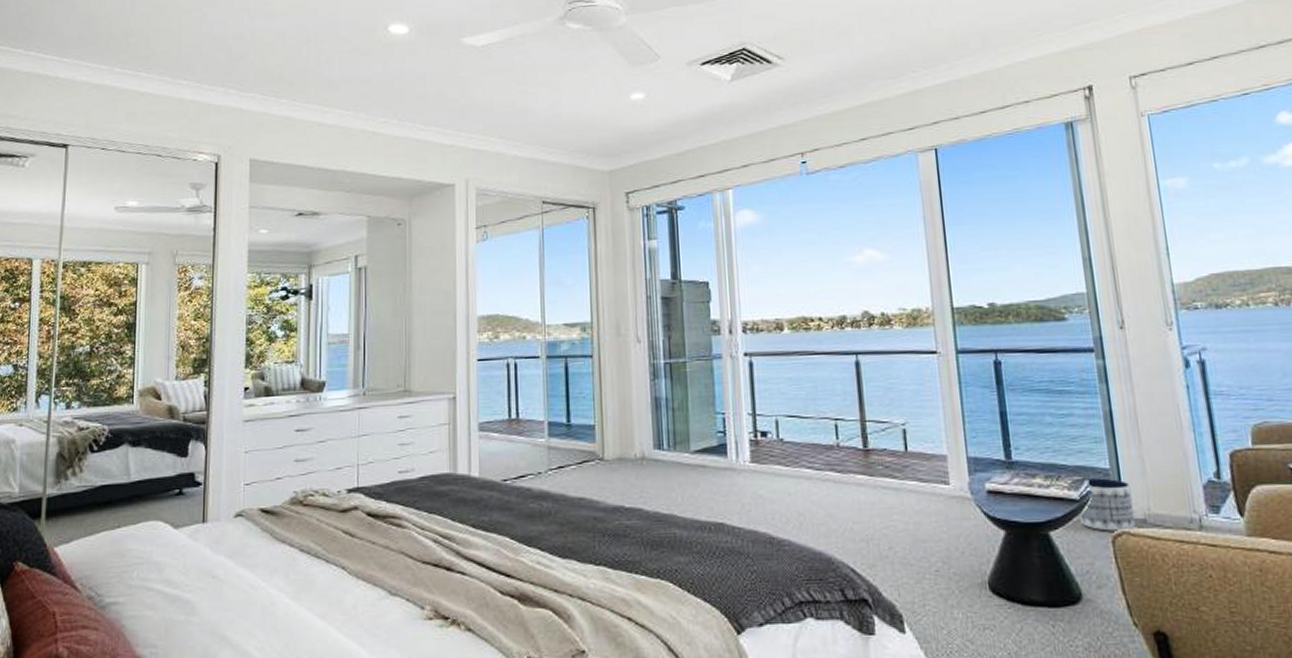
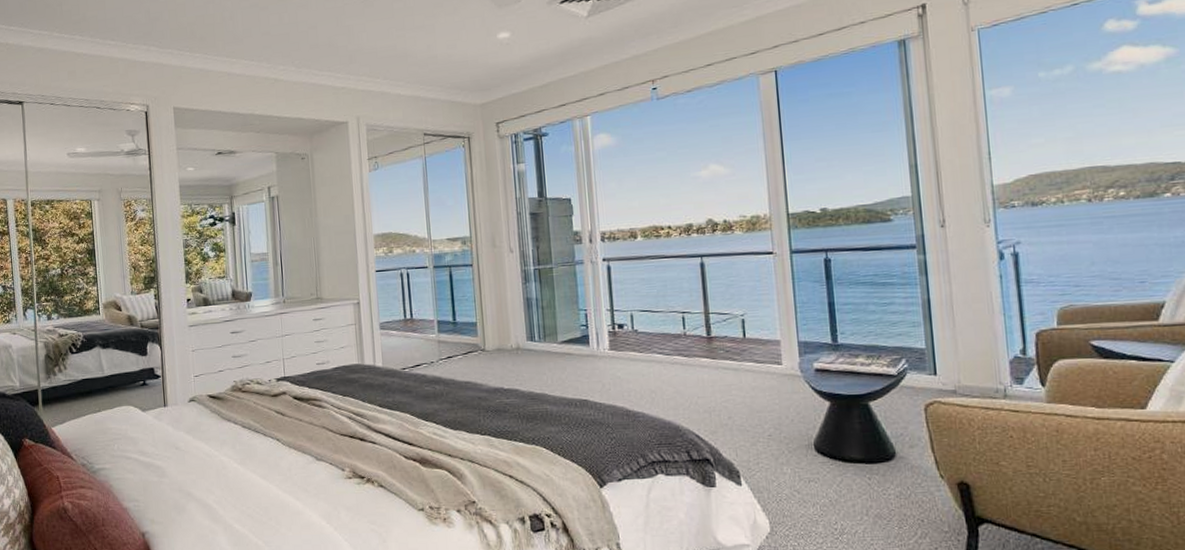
planter: present [1080,478,1136,531] -> none [897,356,946,401]

